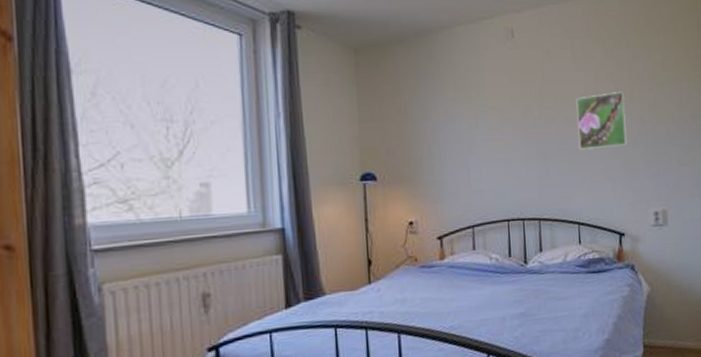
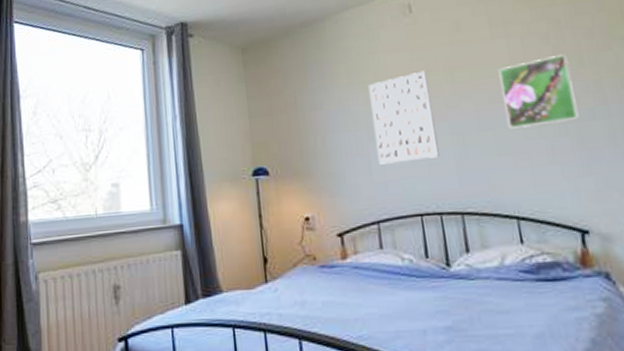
wall art: none [473,92,526,175] -> present [368,70,440,165]

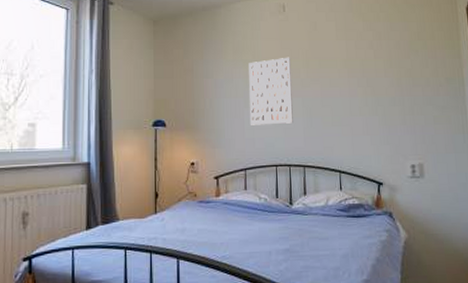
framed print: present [498,53,579,129] -> none [339,57,385,107]

